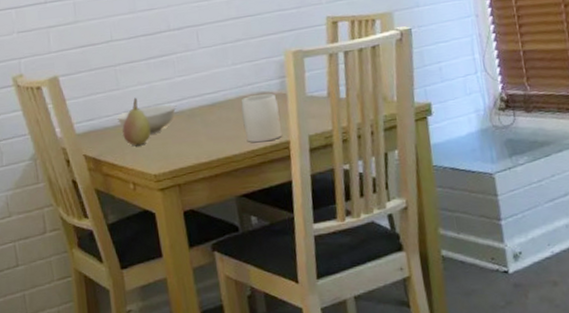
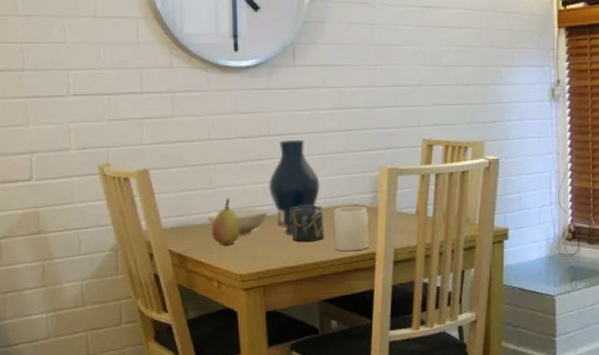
vase: none [172,31,225,129] -> present [268,140,320,234]
cup: none [198,97,235,136] -> present [291,205,324,242]

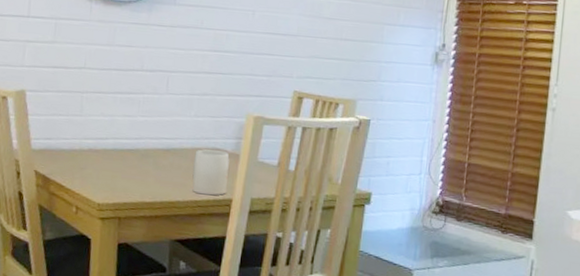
bowl: present [208,208,268,234] -> none [74,138,132,165]
fruit: present [212,198,240,245] -> none [76,127,104,173]
vase: present [268,140,320,234] -> none [135,76,186,170]
cup: present [291,205,324,242] -> none [152,143,185,180]

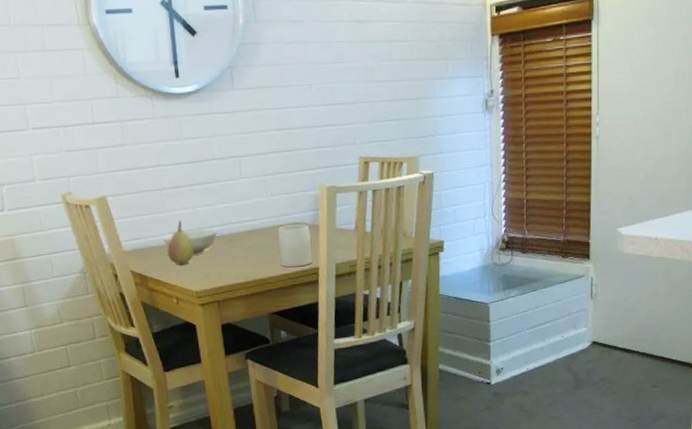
bowl: none [74,138,132,165] -> present [163,229,218,254]
fruit: none [76,127,104,173] -> present [167,220,193,264]

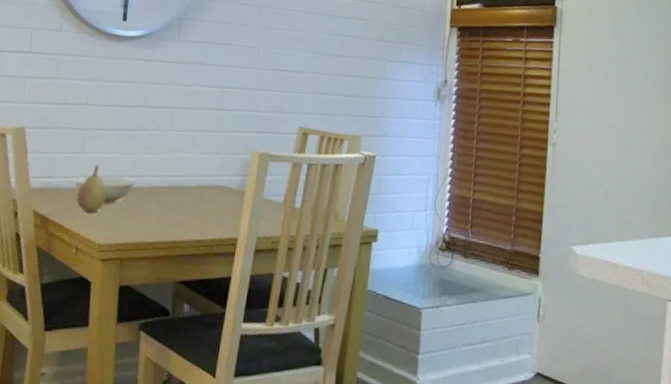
mug: present [277,224,313,268] -> none [196,187,235,235]

